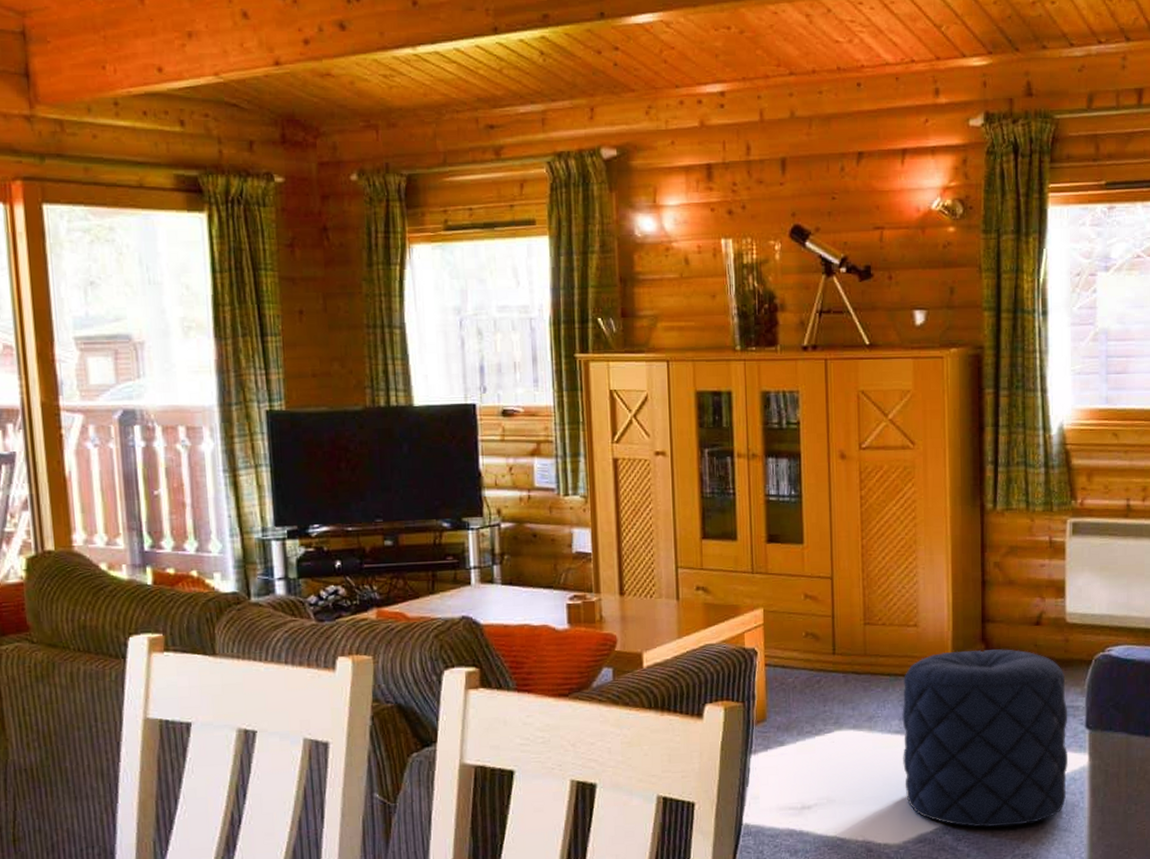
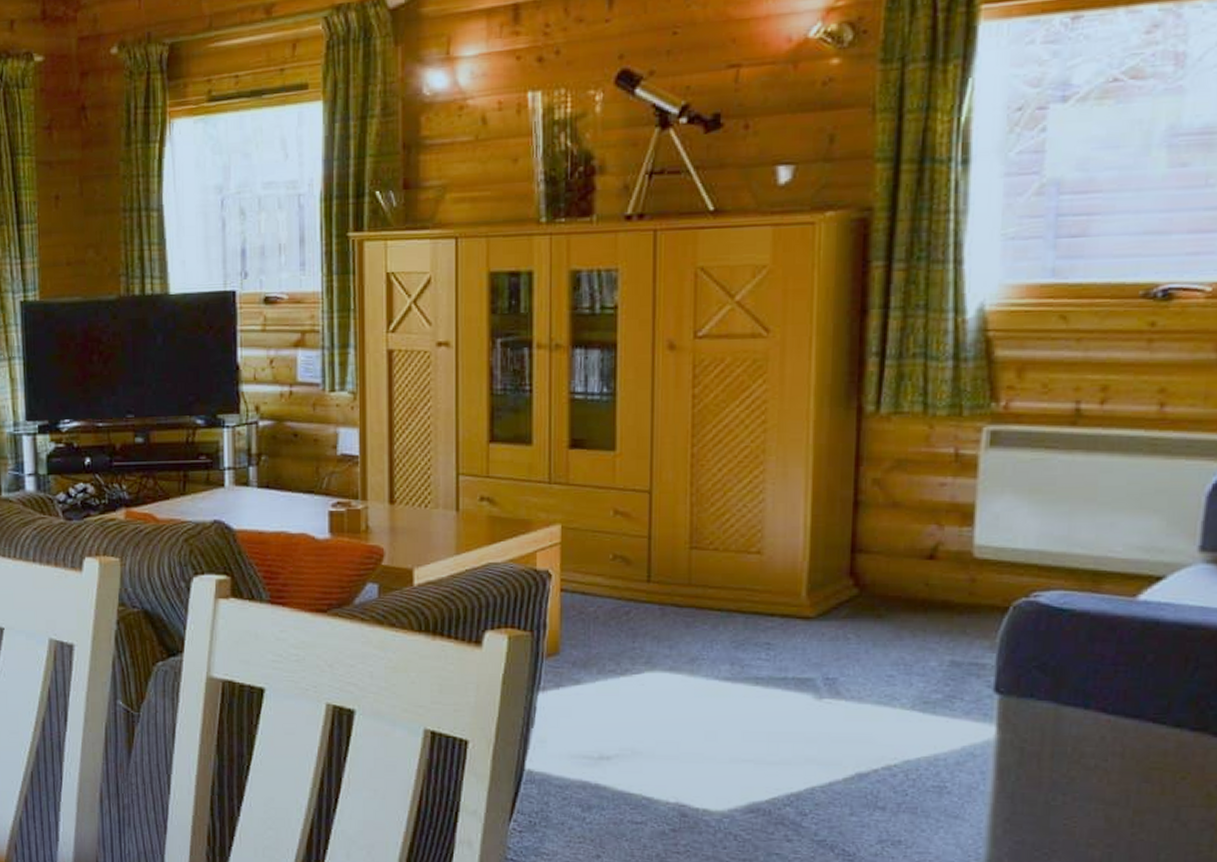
pouf: present [902,649,1069,827] -> none [733,585,970,805]

